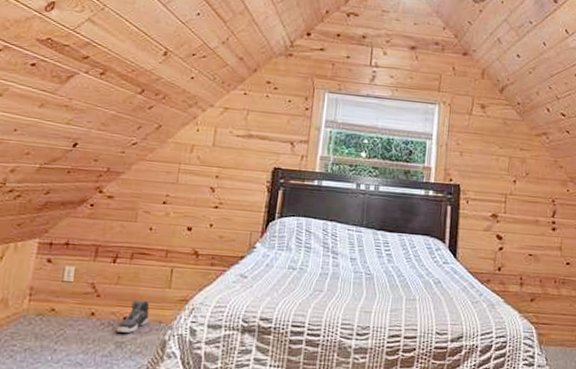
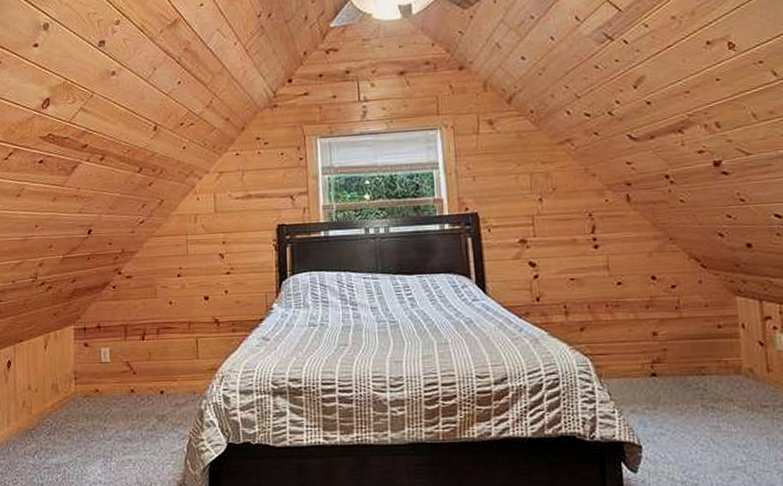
sneaker: present [116,300,150,333] -> none [155,373,184,406]

